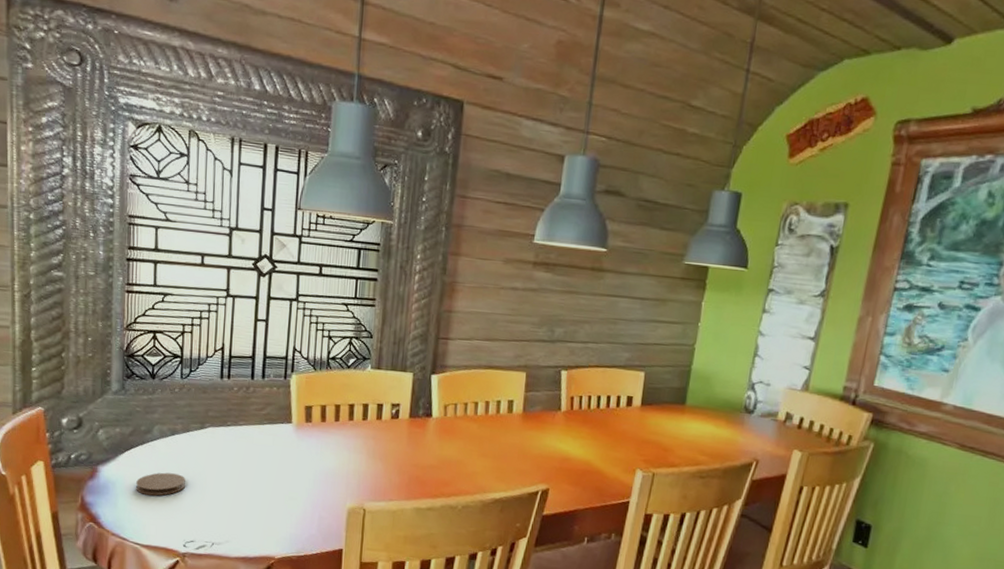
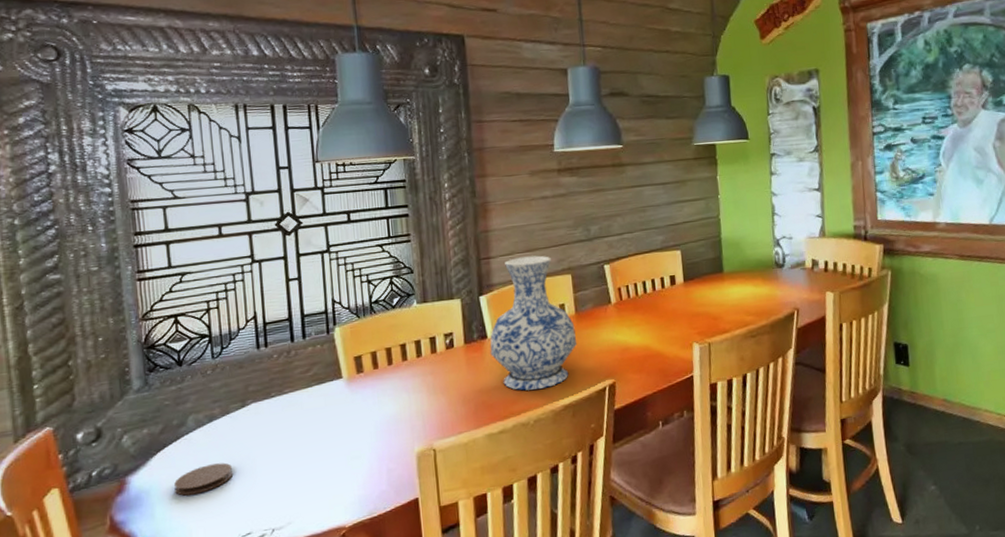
vase: none [432,344,520,478] -> present [490,255,578,391]

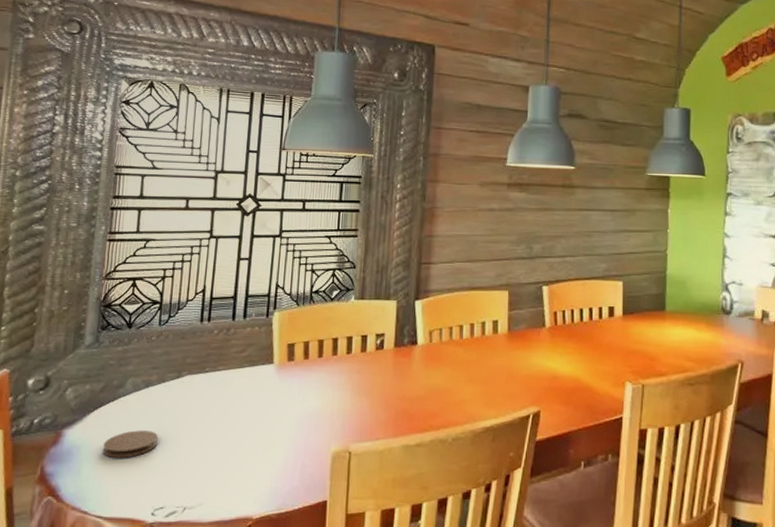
vase: present [490,255,578,391] -> none [418,266,506,406]

